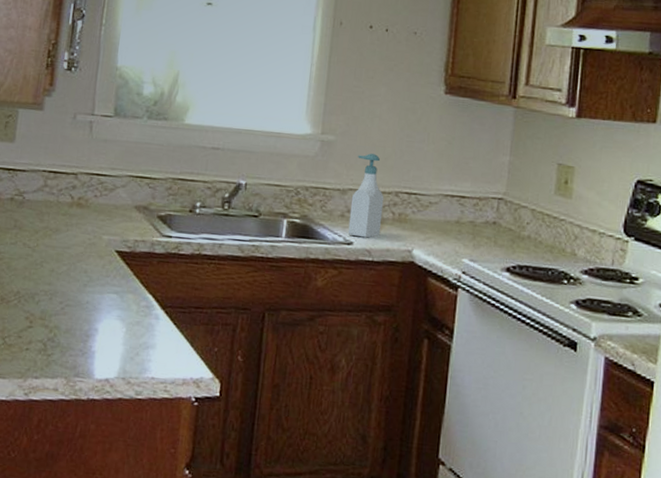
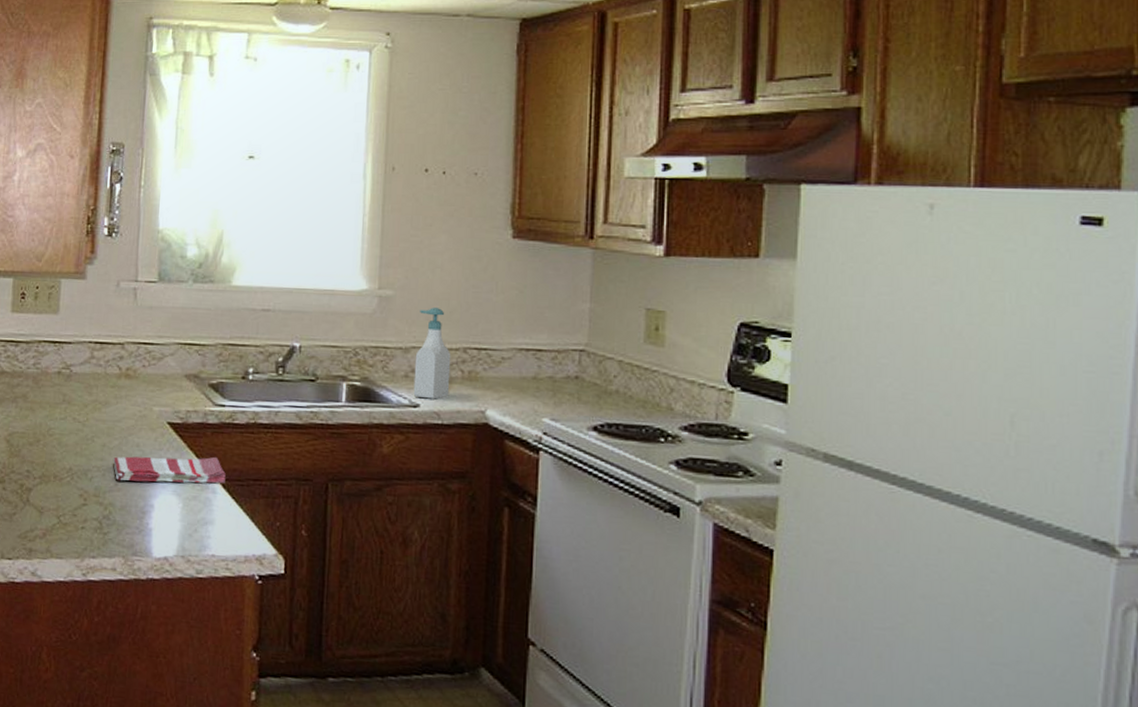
dish towel: none [61,281,169,310] -> present [113,456,226,484]

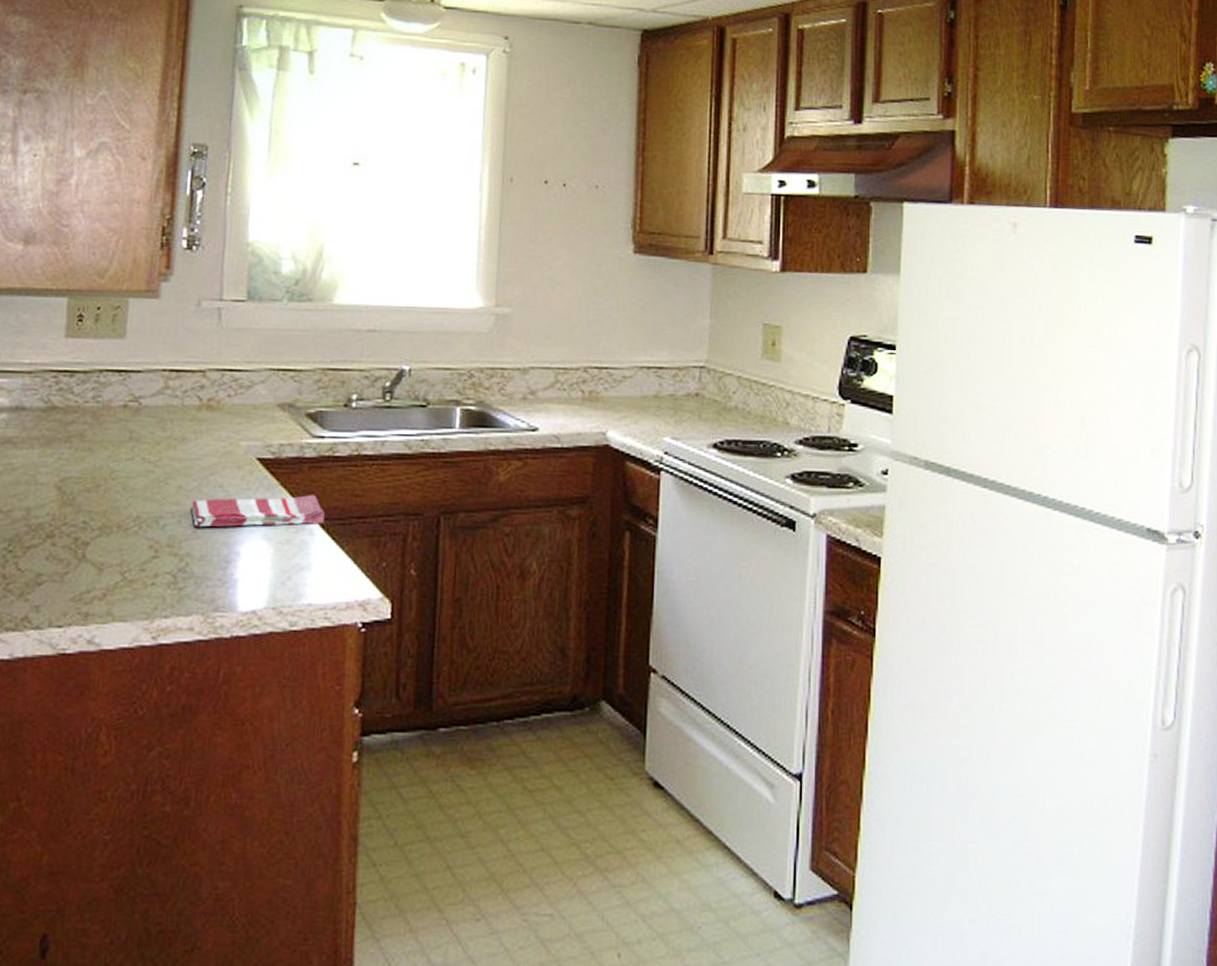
soap bottle: present [413,308,451,399] -> none [531,326,571,422]

